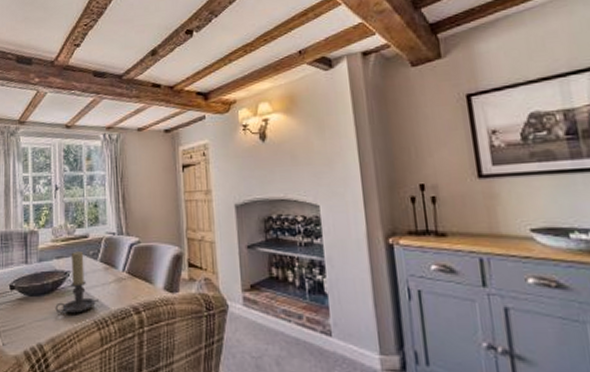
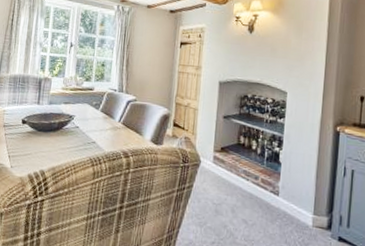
candle holder: present [55,251,96,314] -> none [58,100,93,151]

